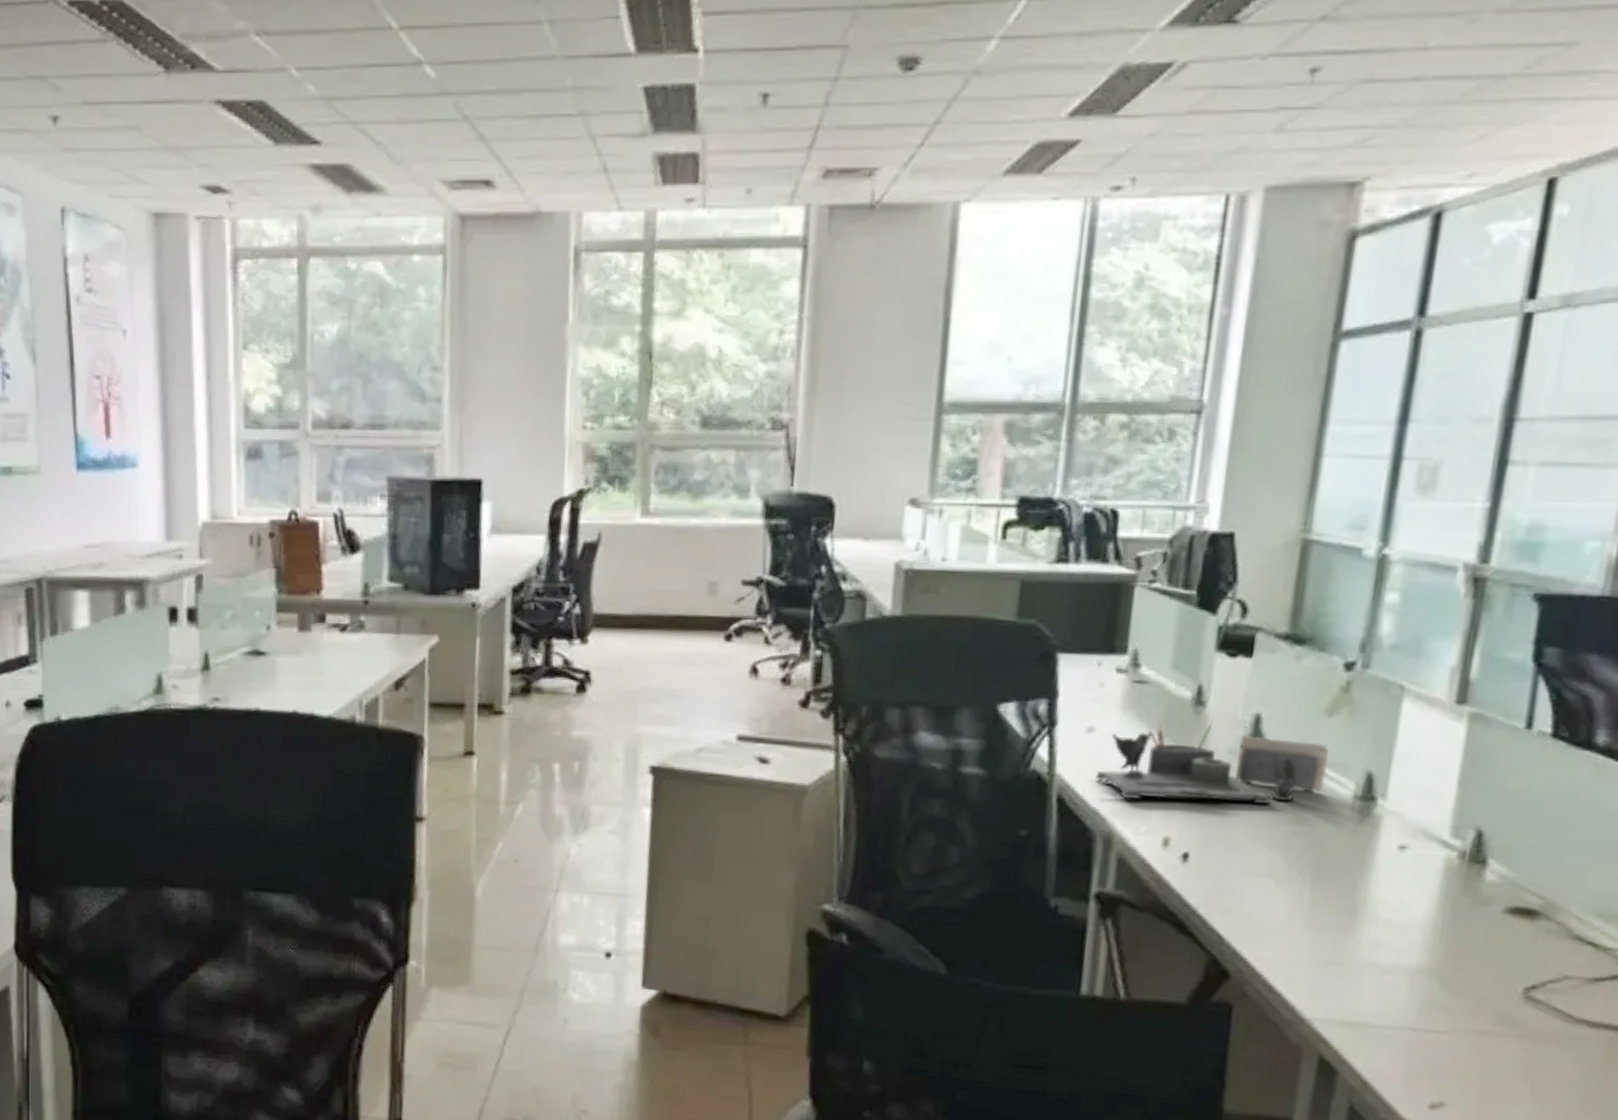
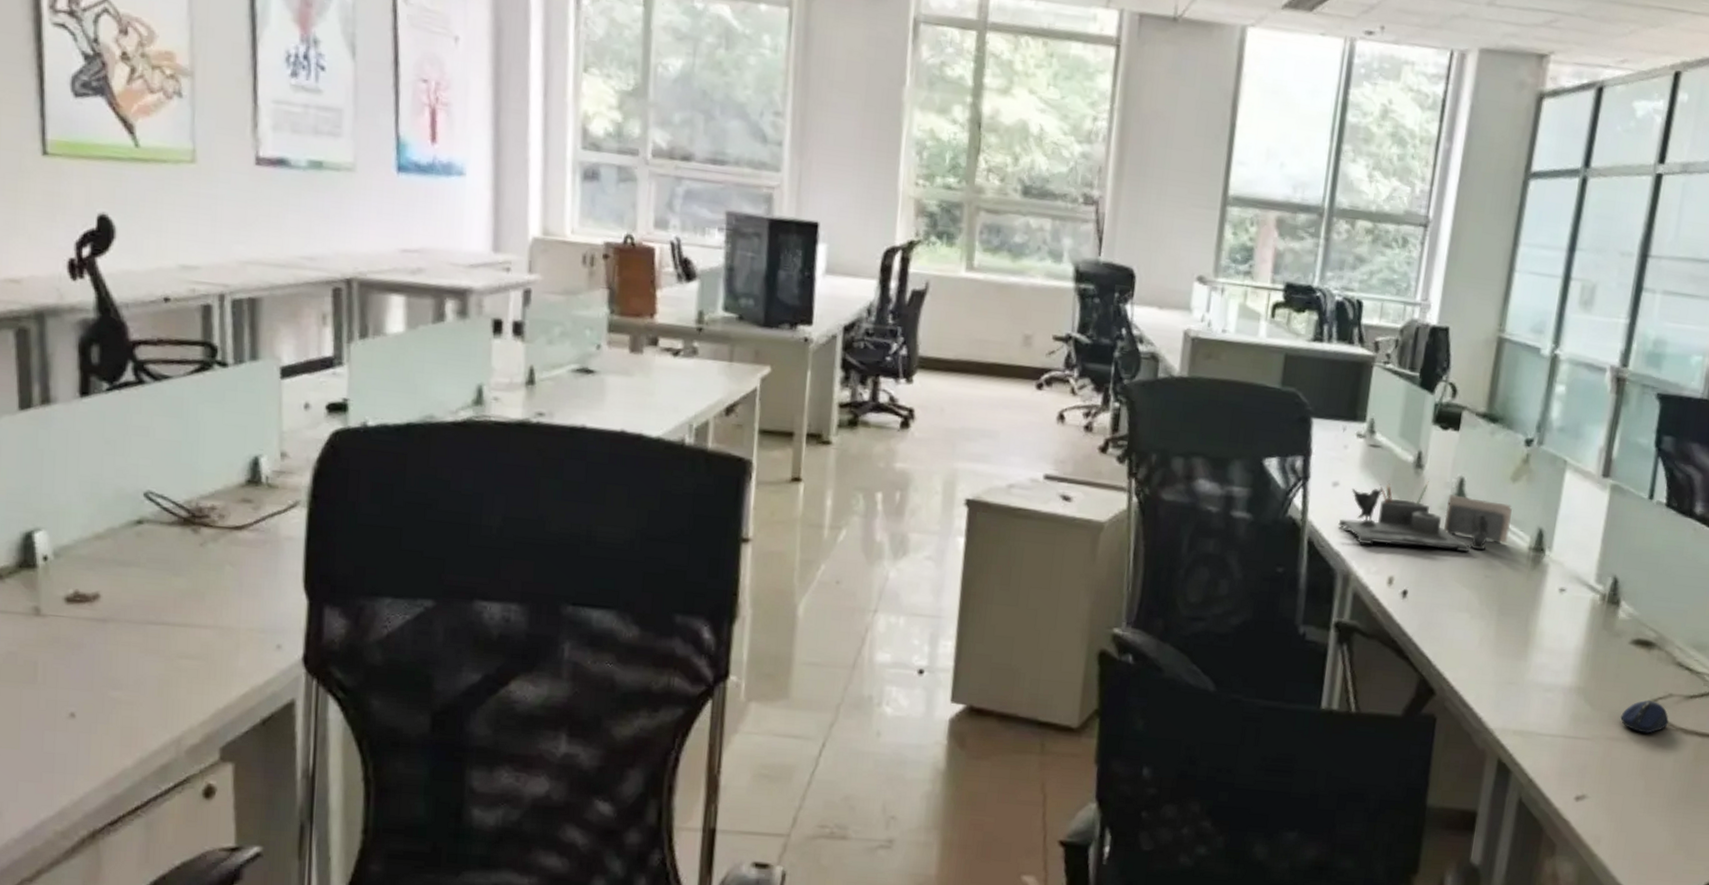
computer mouse: none [1492,984,1564,1026] -> present [1620,700,1669,734]

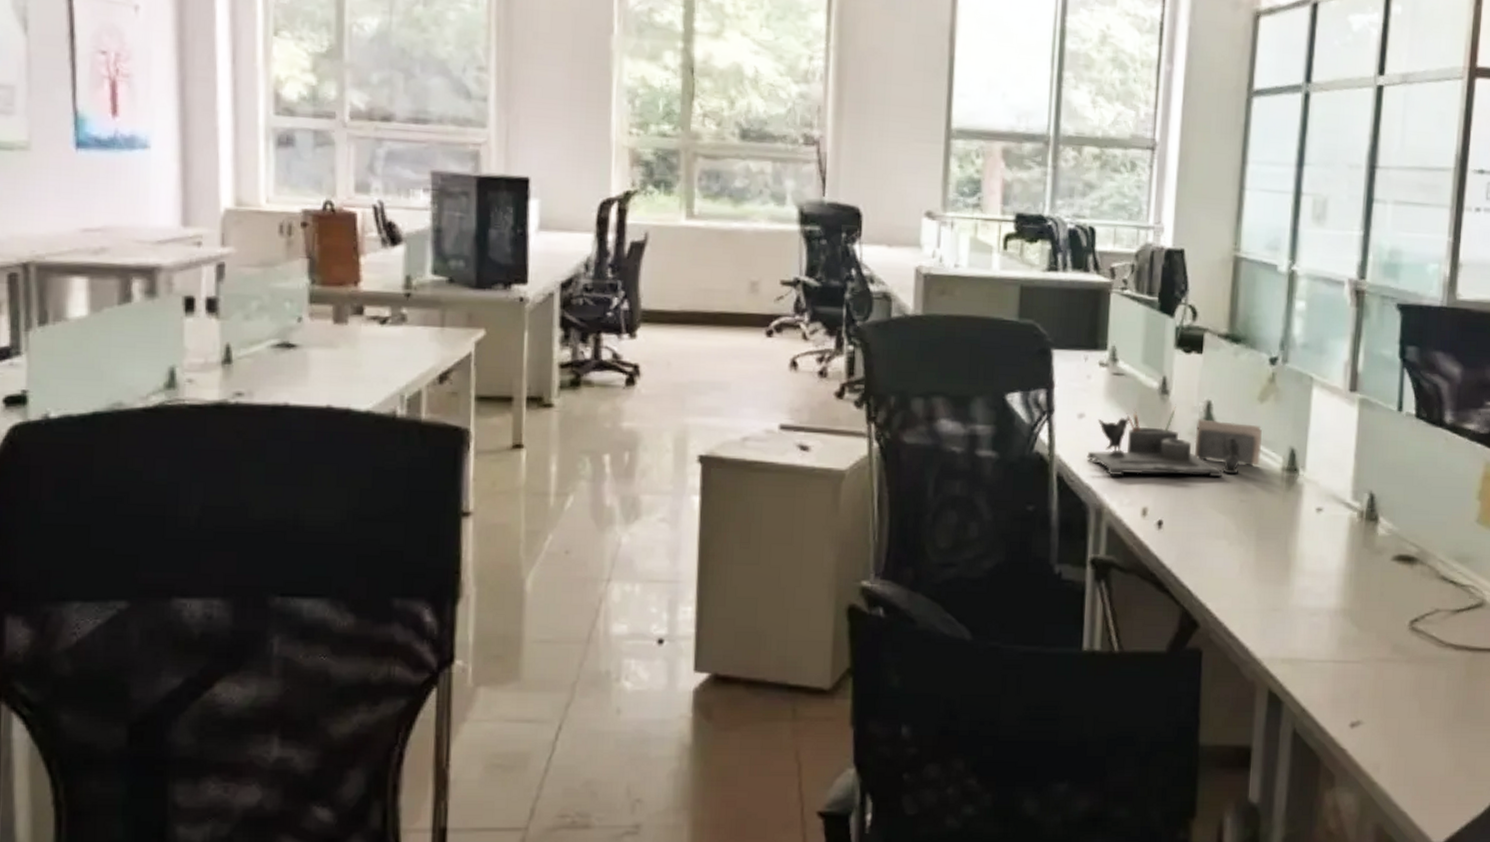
computer mouse: present [1620,700,1669,734] -> none [1389,618,1438,652]

